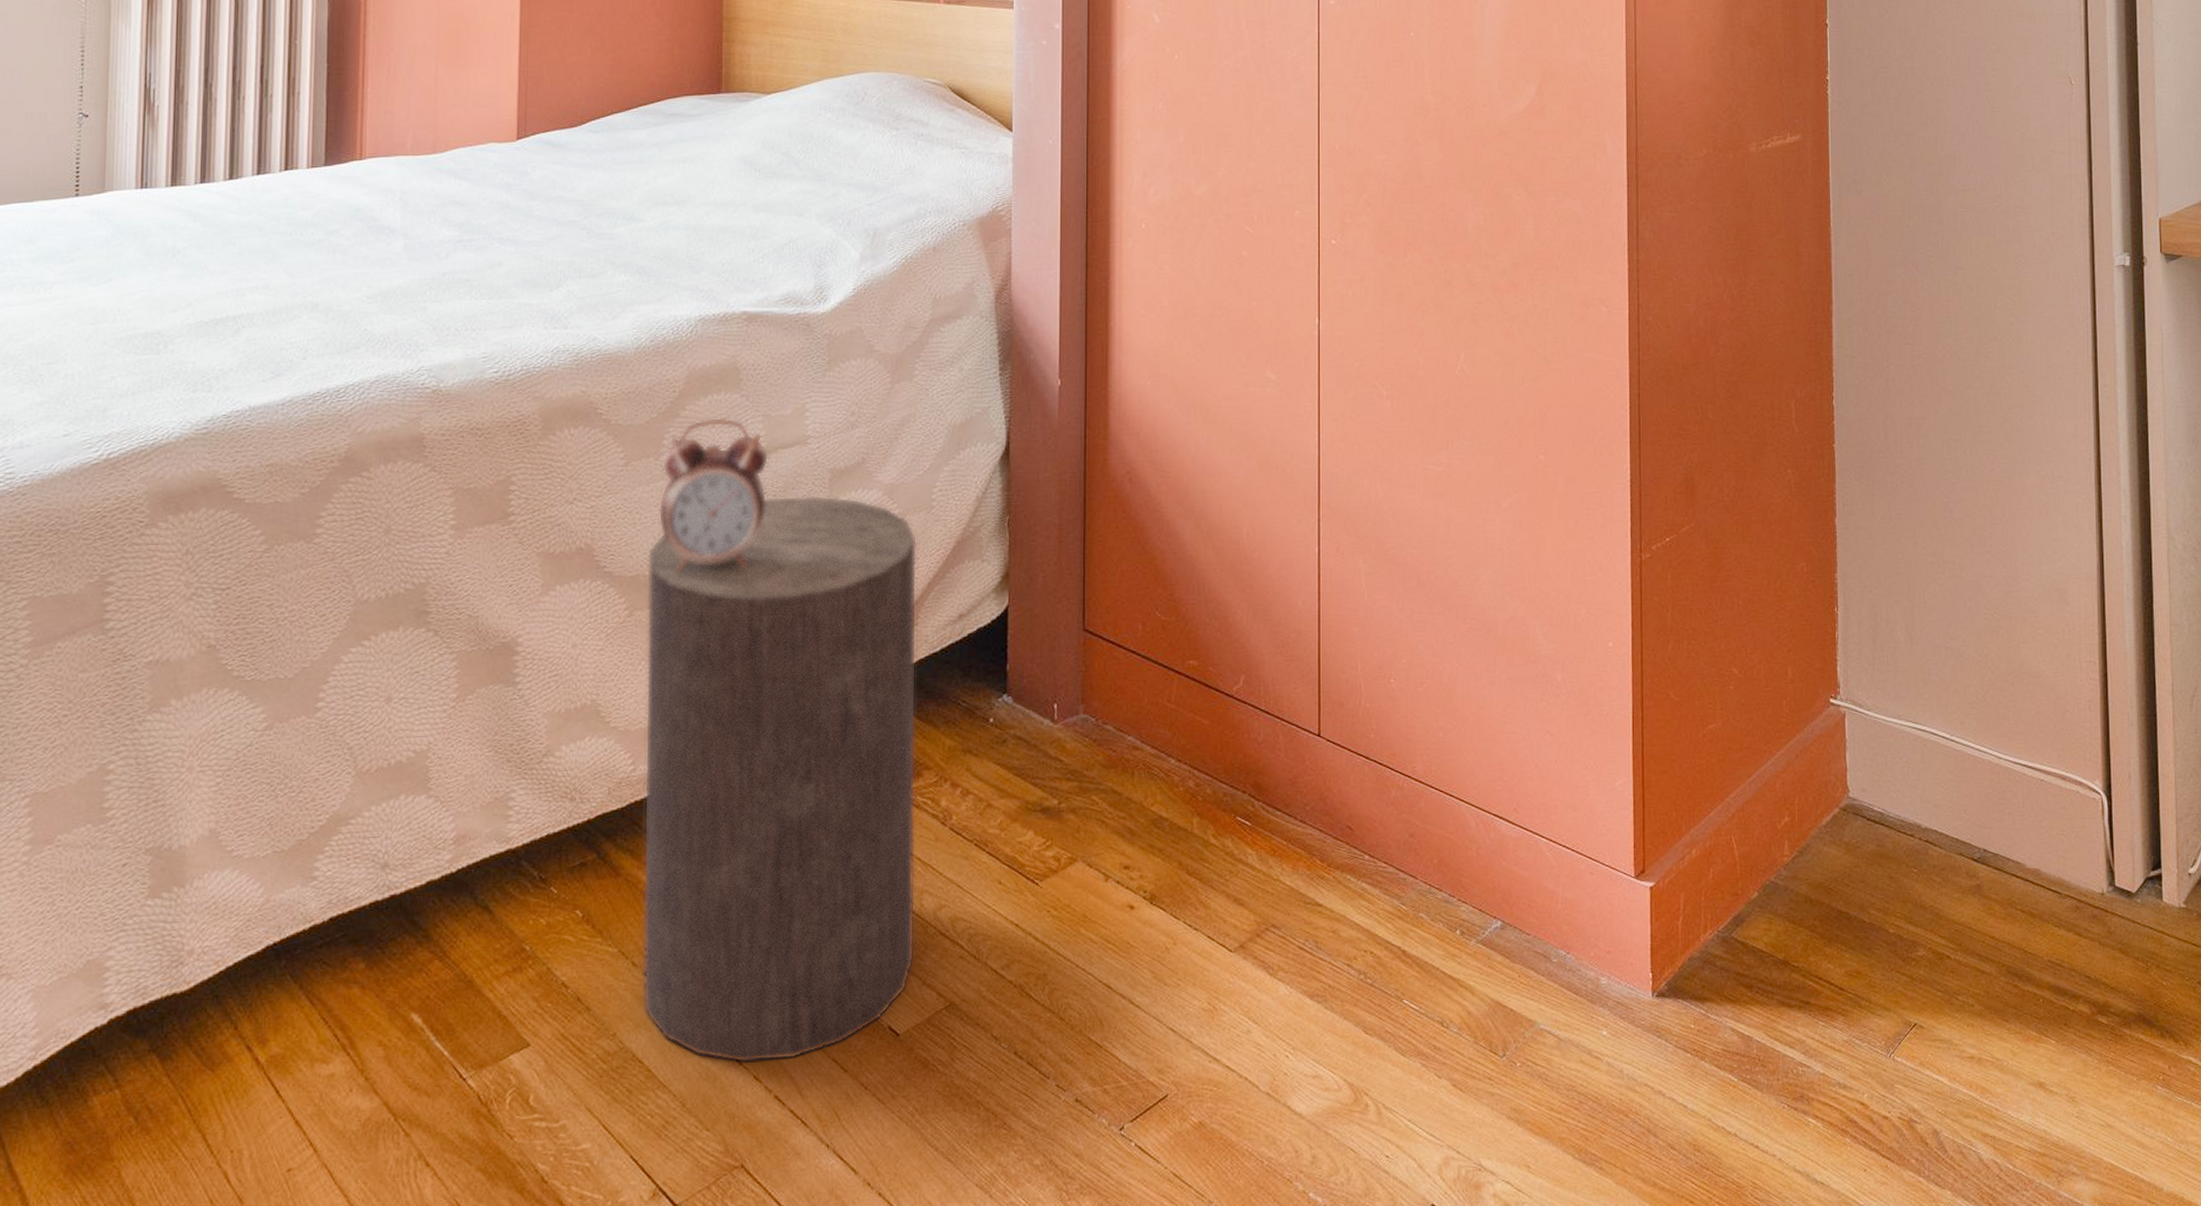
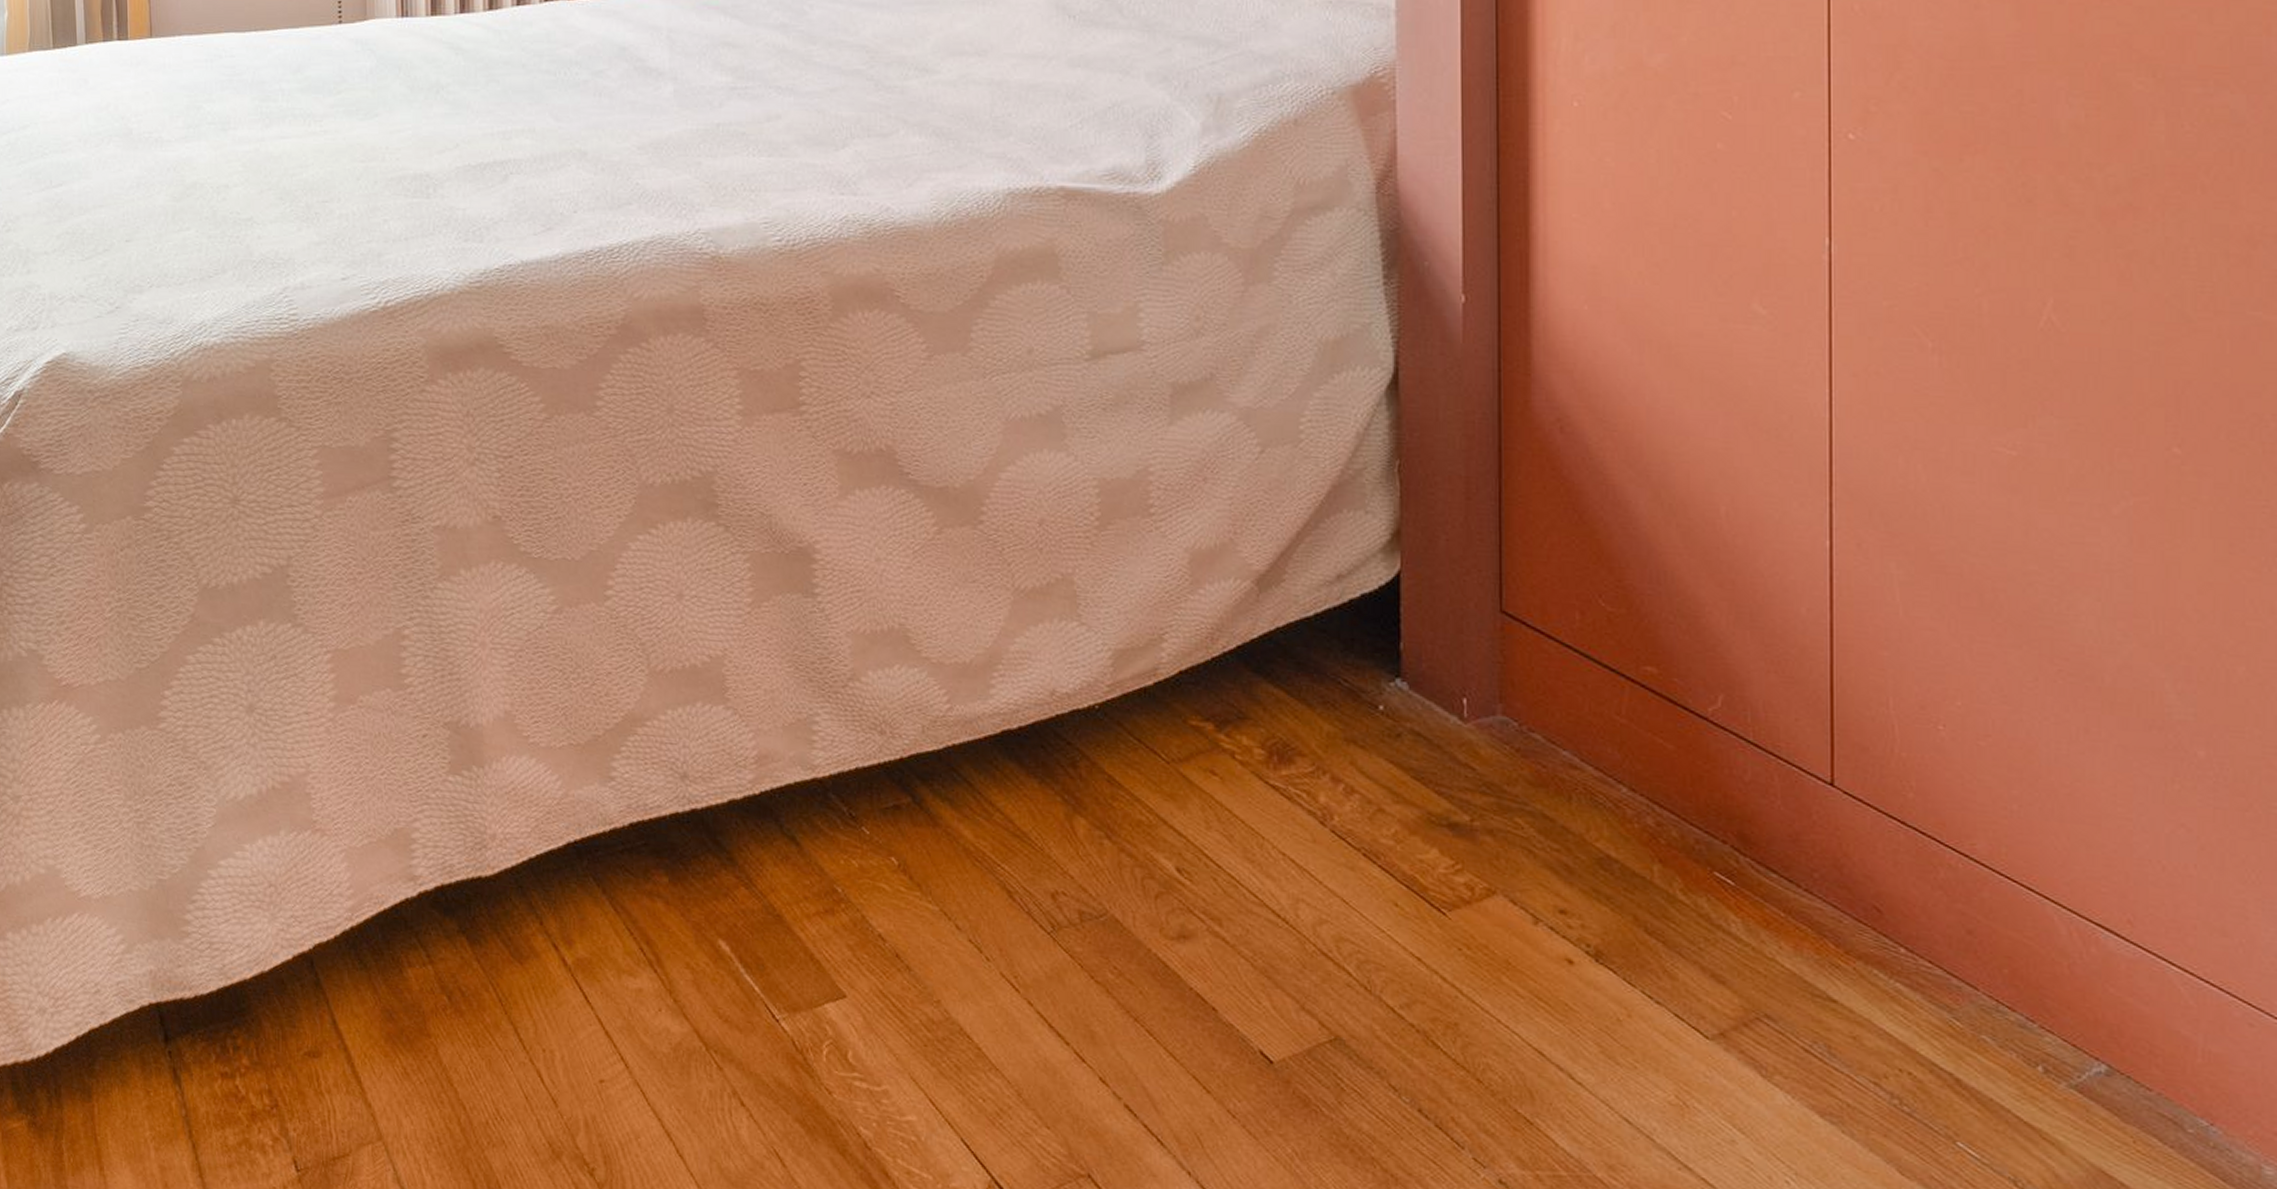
stool: present [642,495,918,1064] -> none [957,410,1291,1067]
alarm clock: present [658,418,769,573] -> none [967,311,1097,492]

